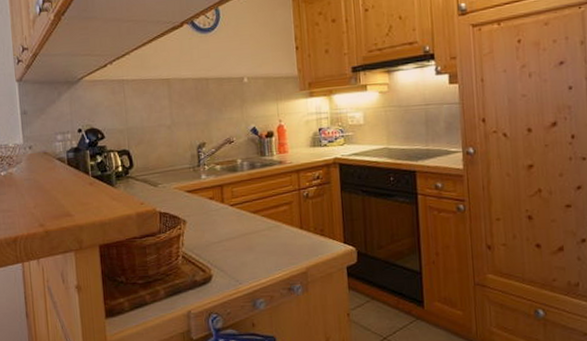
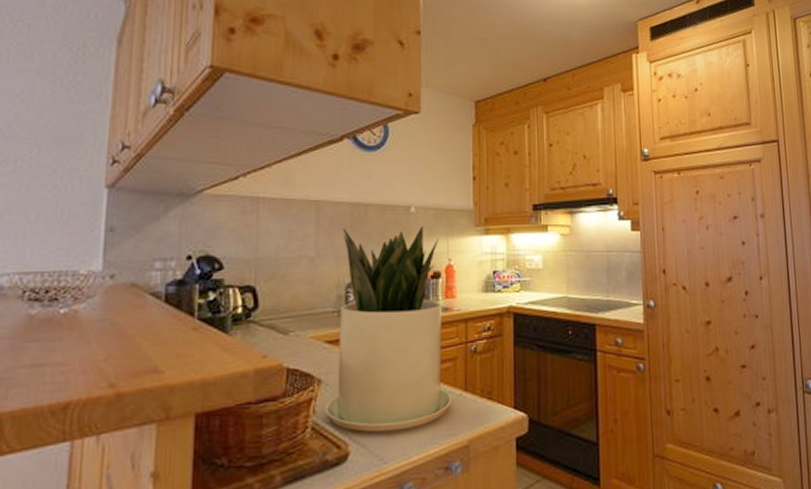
planter: none [190,94,291,261] -> present [324,226,453,433]

